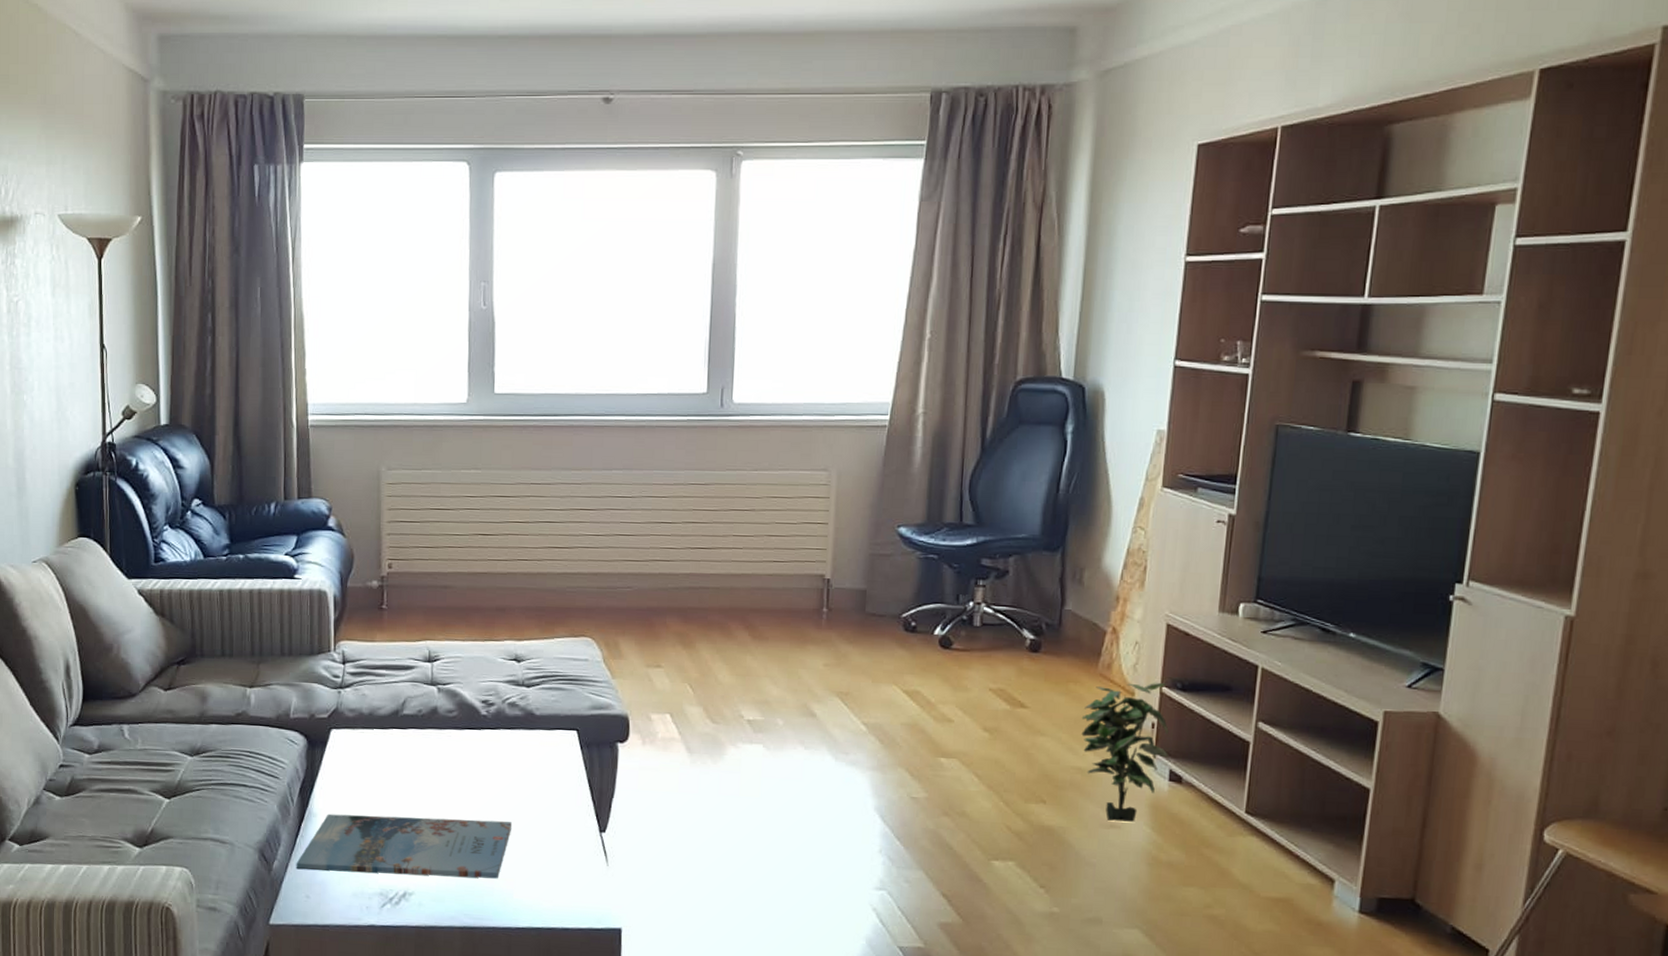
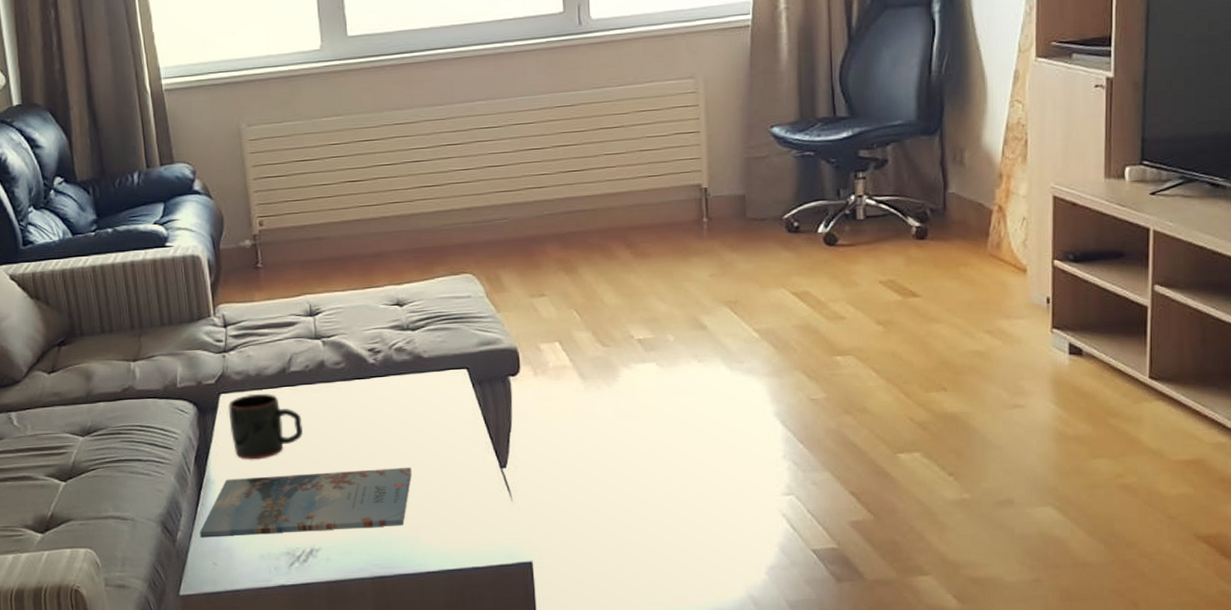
mug: none [338,732,410,798] -> present [228,393,303,460]
potted plant: present [1081,682,1169,822] -> none [975,255,1066,401]

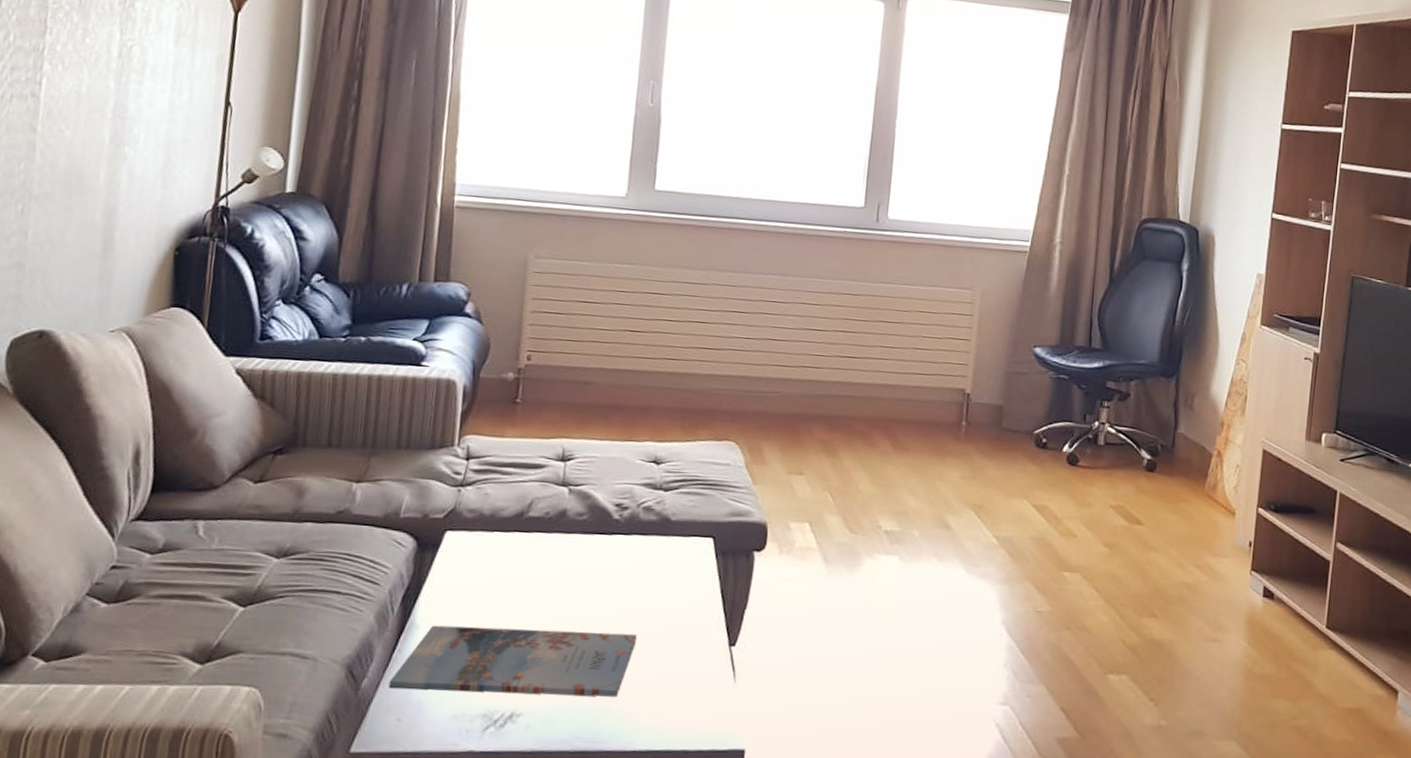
mug: present [228,393,303,460] -> none [449,534,530,607]

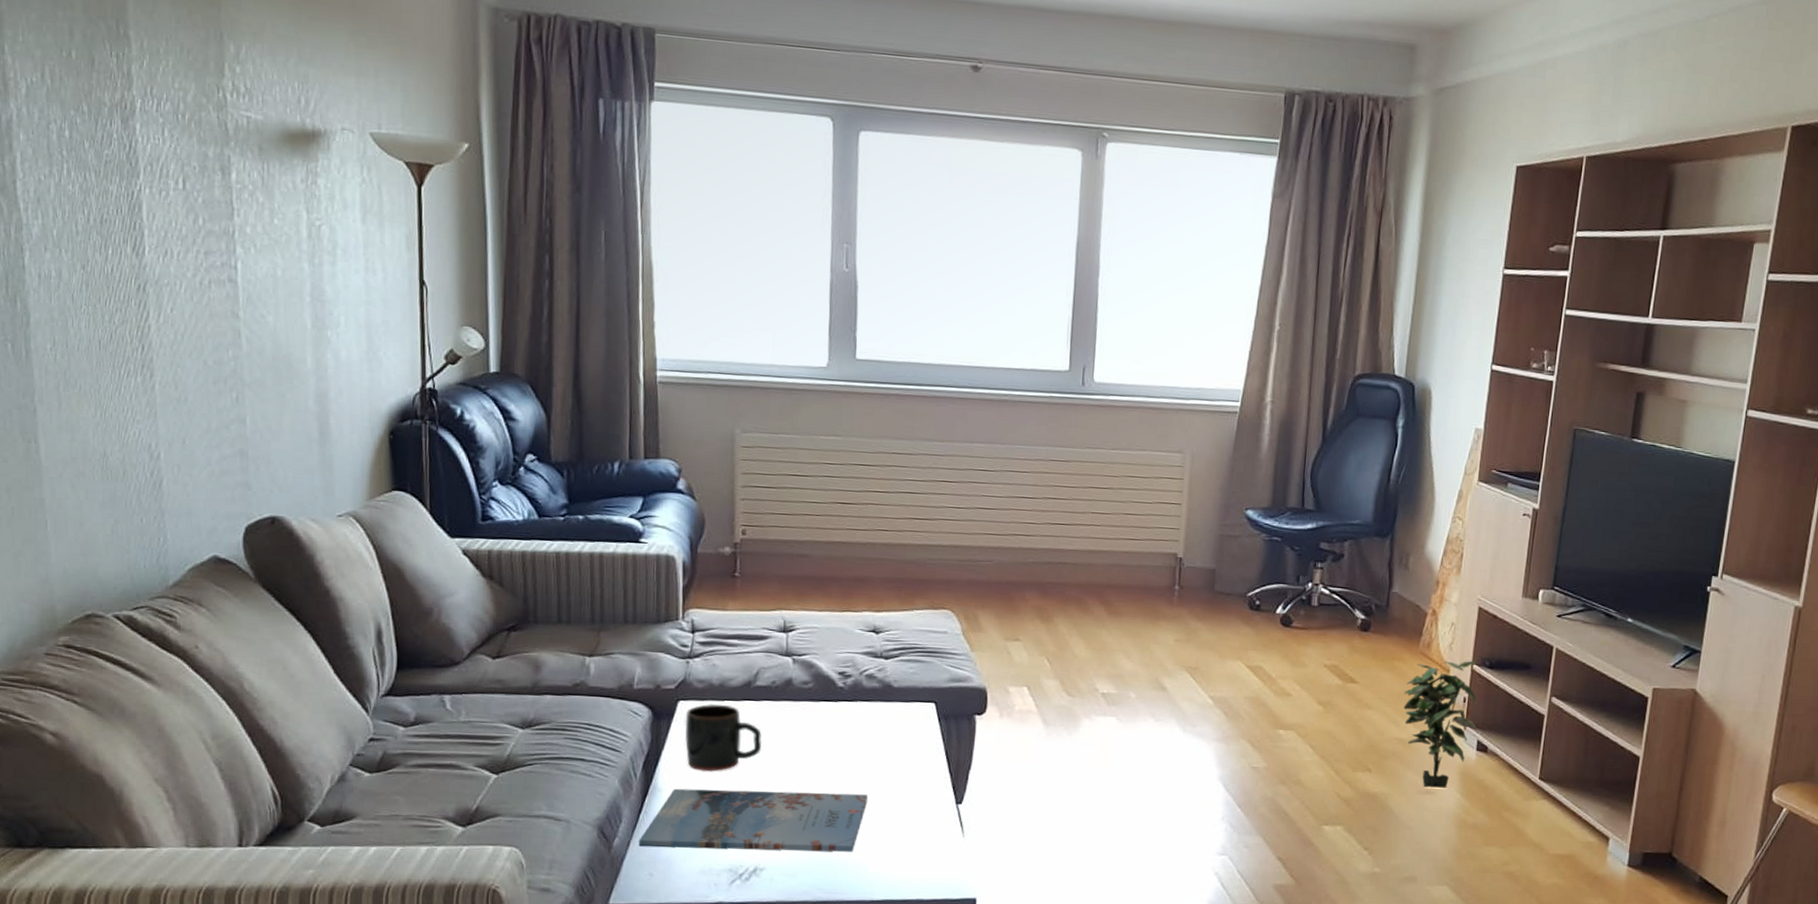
mug: none [449,534,530,607] -> present [685,703,762,772]
potted plant: none [1189,503,1264,636] -> present [1403,660,1478,788]

